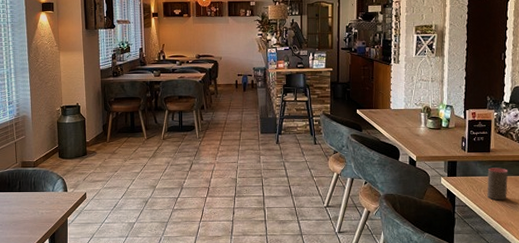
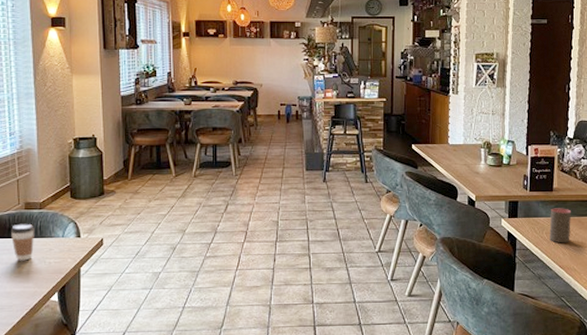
coffee cup: none [9,179,29,211] -> present [10,223,34,261]

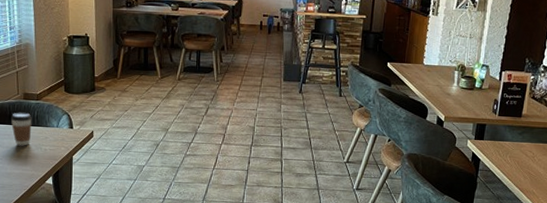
cup: present [549,208,572,243] -> none [512,133,538,168]

